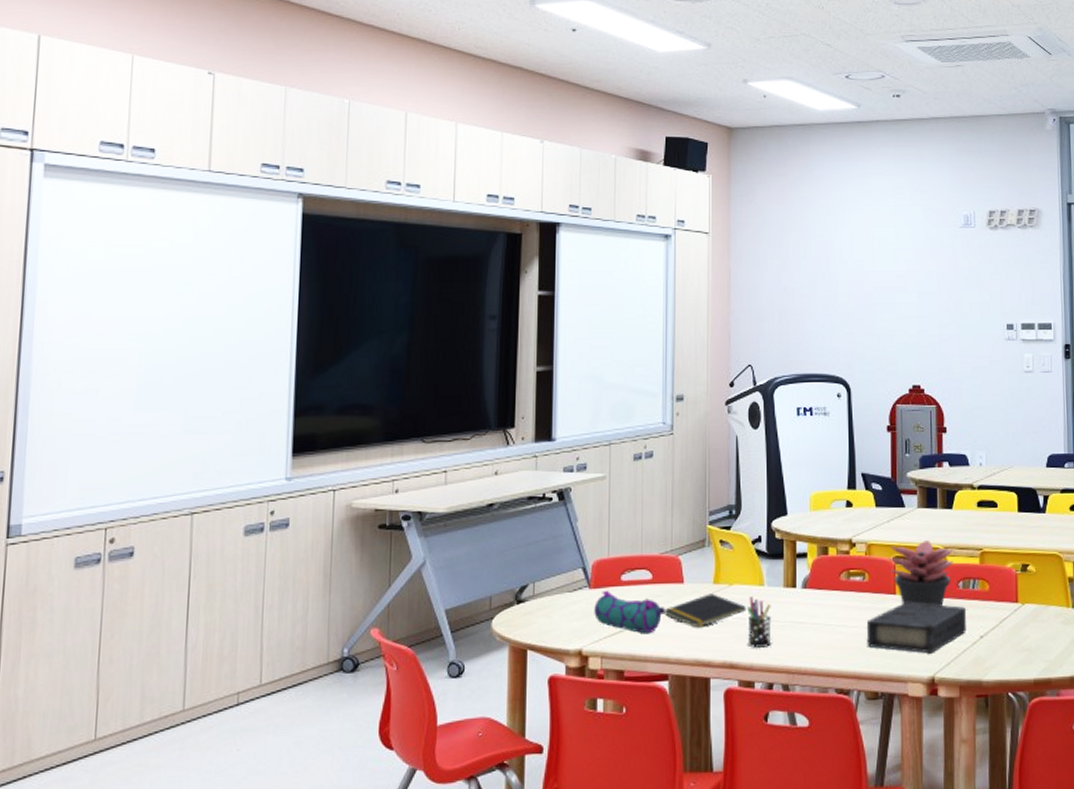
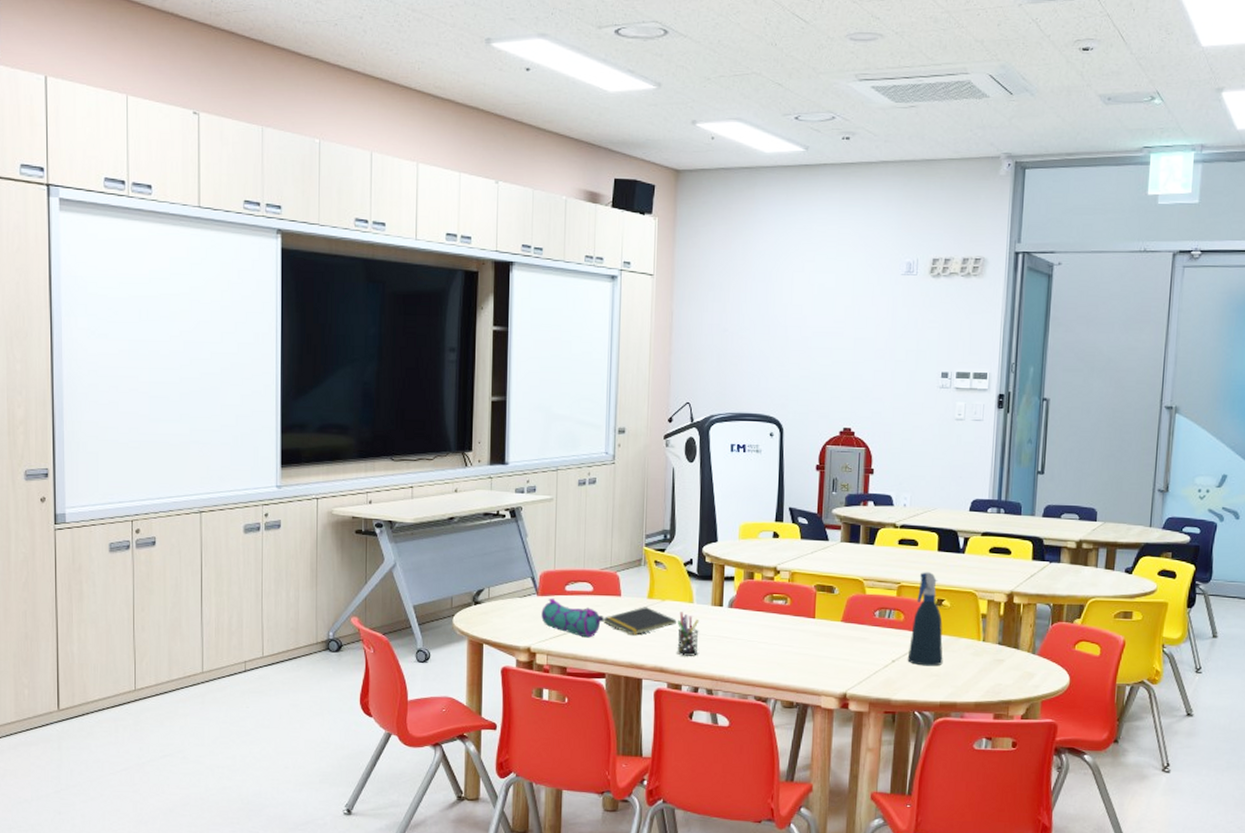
book: present [866,602,966,654] -> none [785,626,880,672]
succulent plant: present [891,540,954,606] -> none [812,572,872,631]
spray bottle: none [996,535,1033,640] -> present [907,572,943,666]

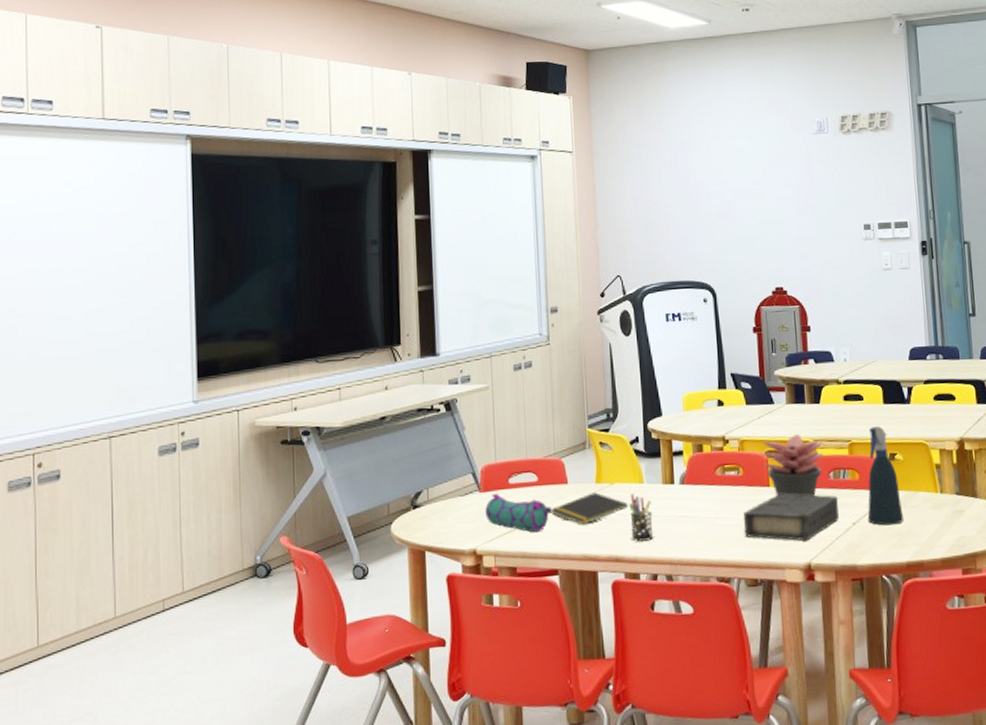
book: none [785,626,880,672] -> present [743,493,839,541]
succulent plant: none [812,572,872,631] -> present [763,434,824,496]

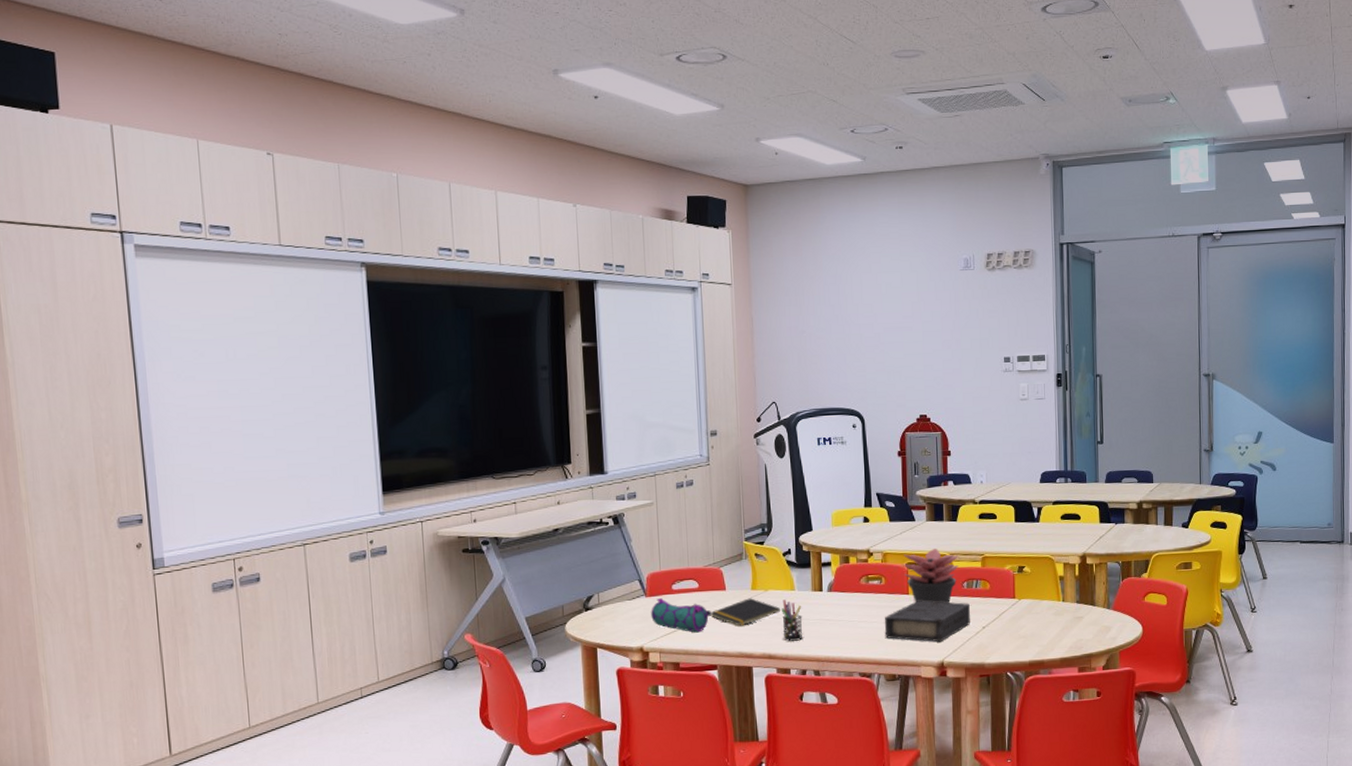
spray bottle: present [867,426,904,526] -> none [996,542,1029,629]

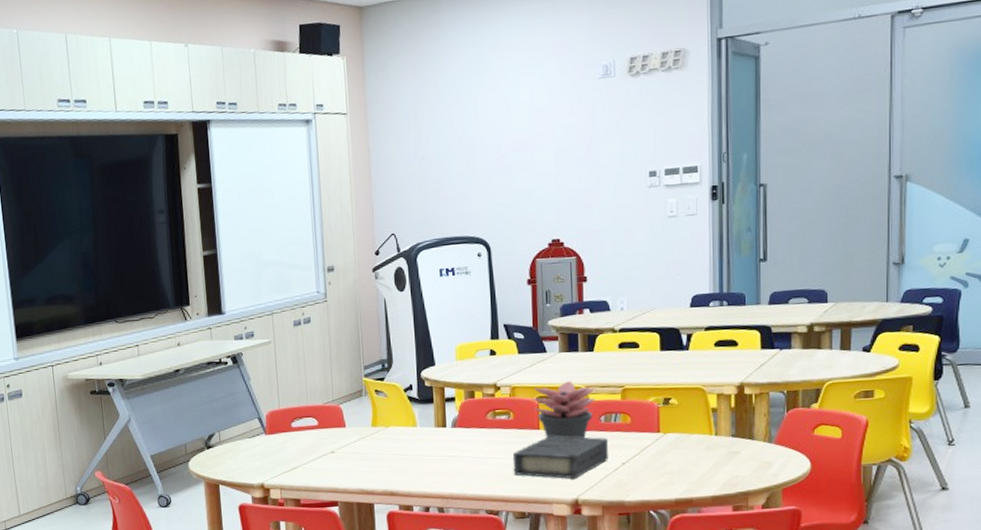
pencil case: present [651,597,711,633] -> none [271,435,331,470]
notepad: present [710,598,780,627] -> none [330,435,402,463]
pen holder: present [781,600,803,642] -> none [403,436,426,479]

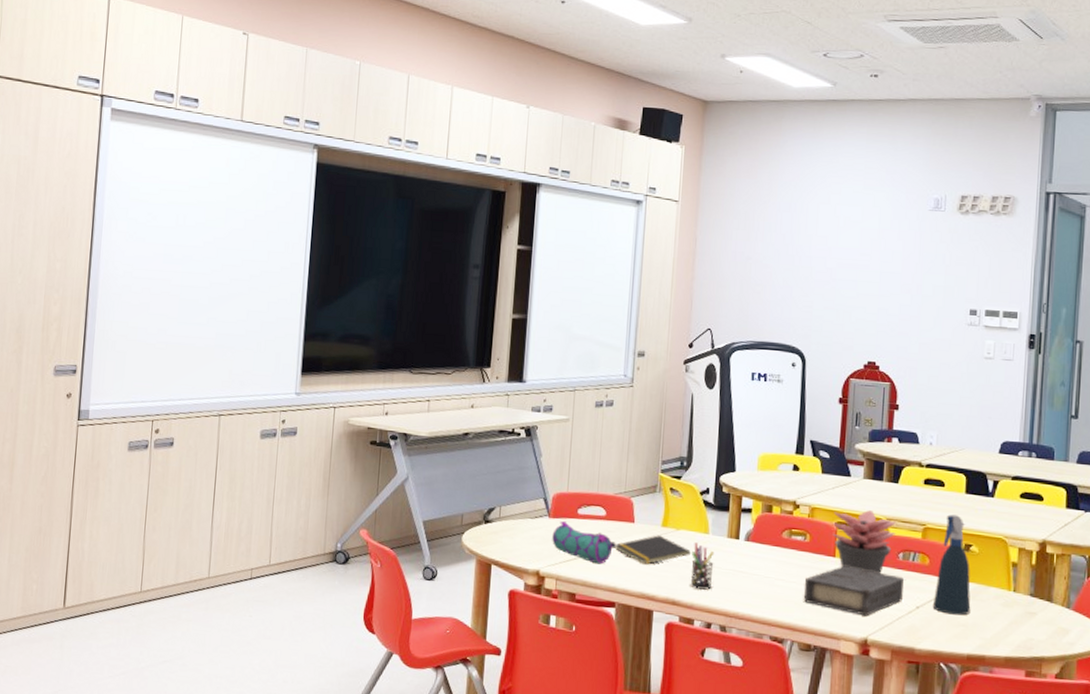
pencil case: none [271,435,331,470] -> present [552,520,616,564]
notepad: none [330,435,402,463] -> present [614,535,691,565]
pen holder: none [403,436,426,479] -> present [690,542,715,591]
spray bottle: none [637,372,675,466] -> present [932,514,971,616]

